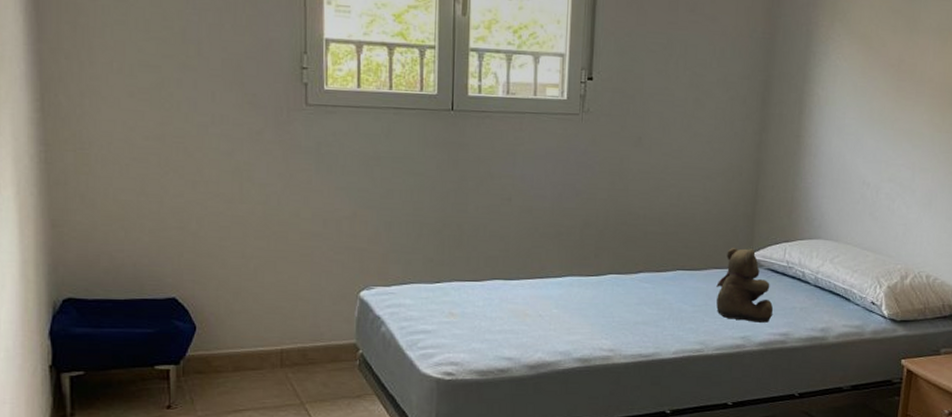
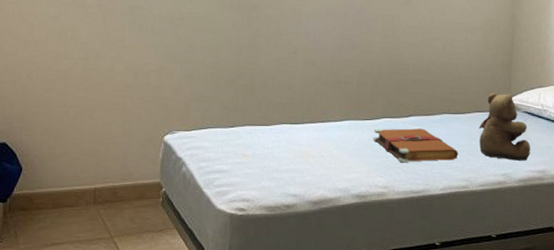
book: none [598,286,693,324] -> present [373,128,459,163]

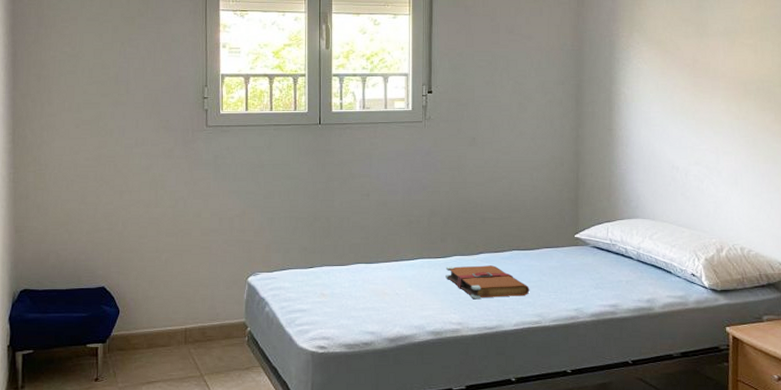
teddy bear: present [479,92,531,161] -> none [548,228,602,295]

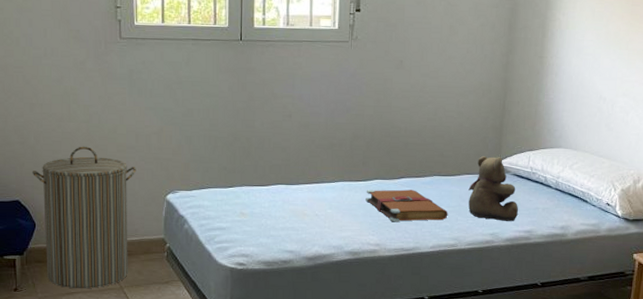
laundry hamper: none [118,231,219,378] -> present [31,146,136,289]
teddy bear: none [548,228,602,295] -> present [468,155,519,221]

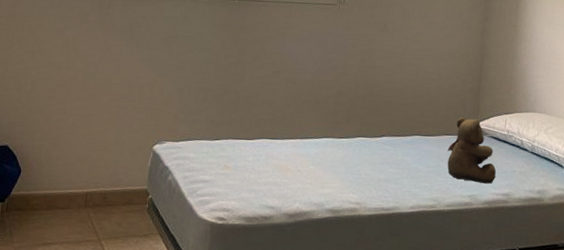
laundry hamper: present [31,146,136,289] -> none [24,94,127,240]
book: present [366,189,448,223] -> none [347,147,428,181]

